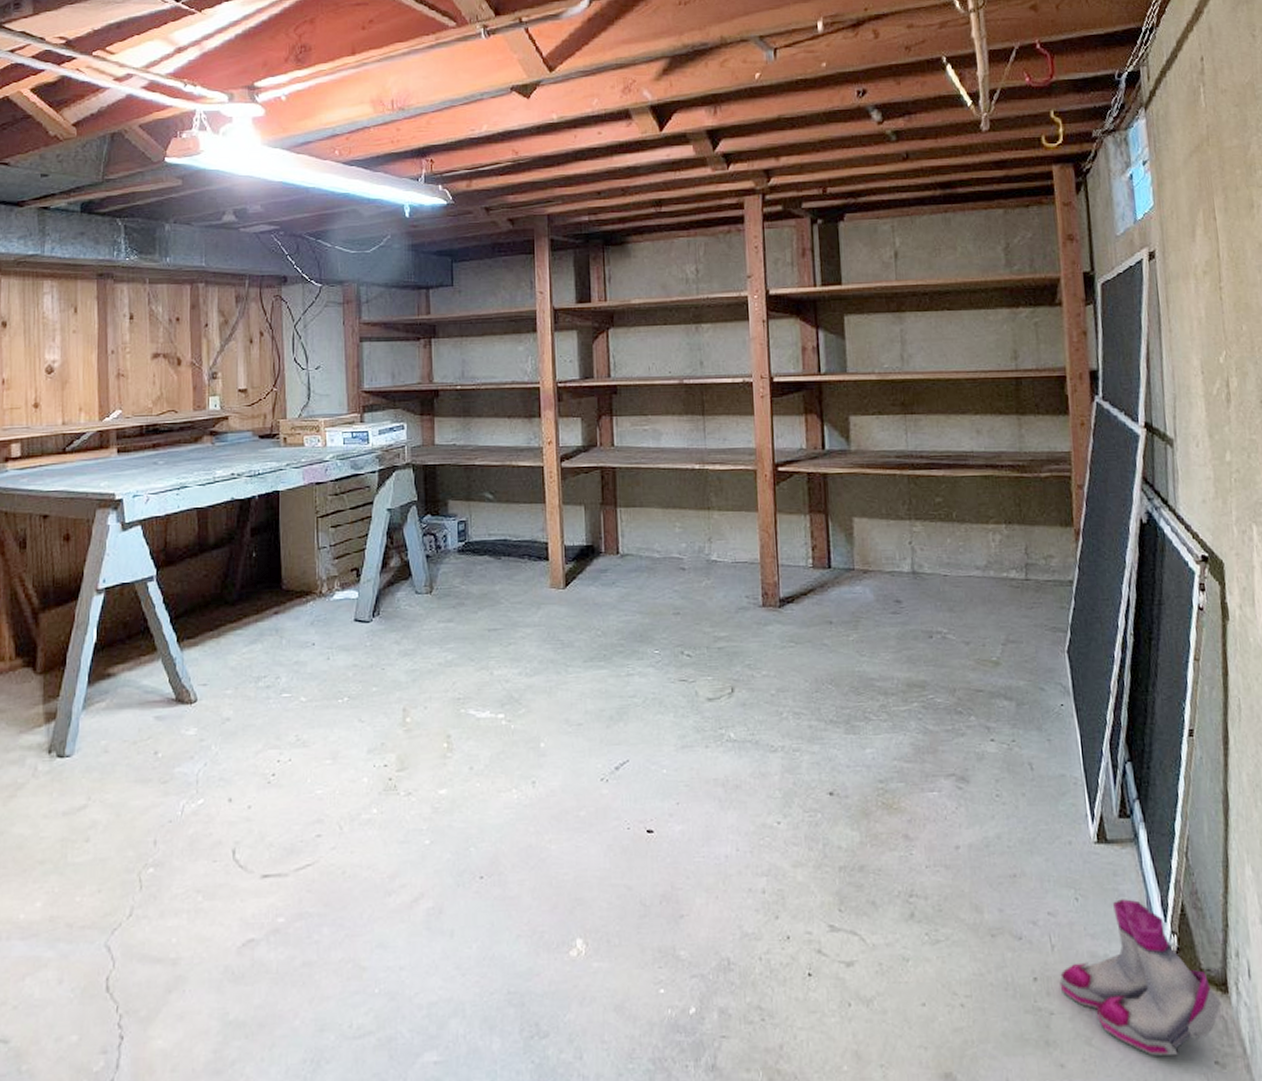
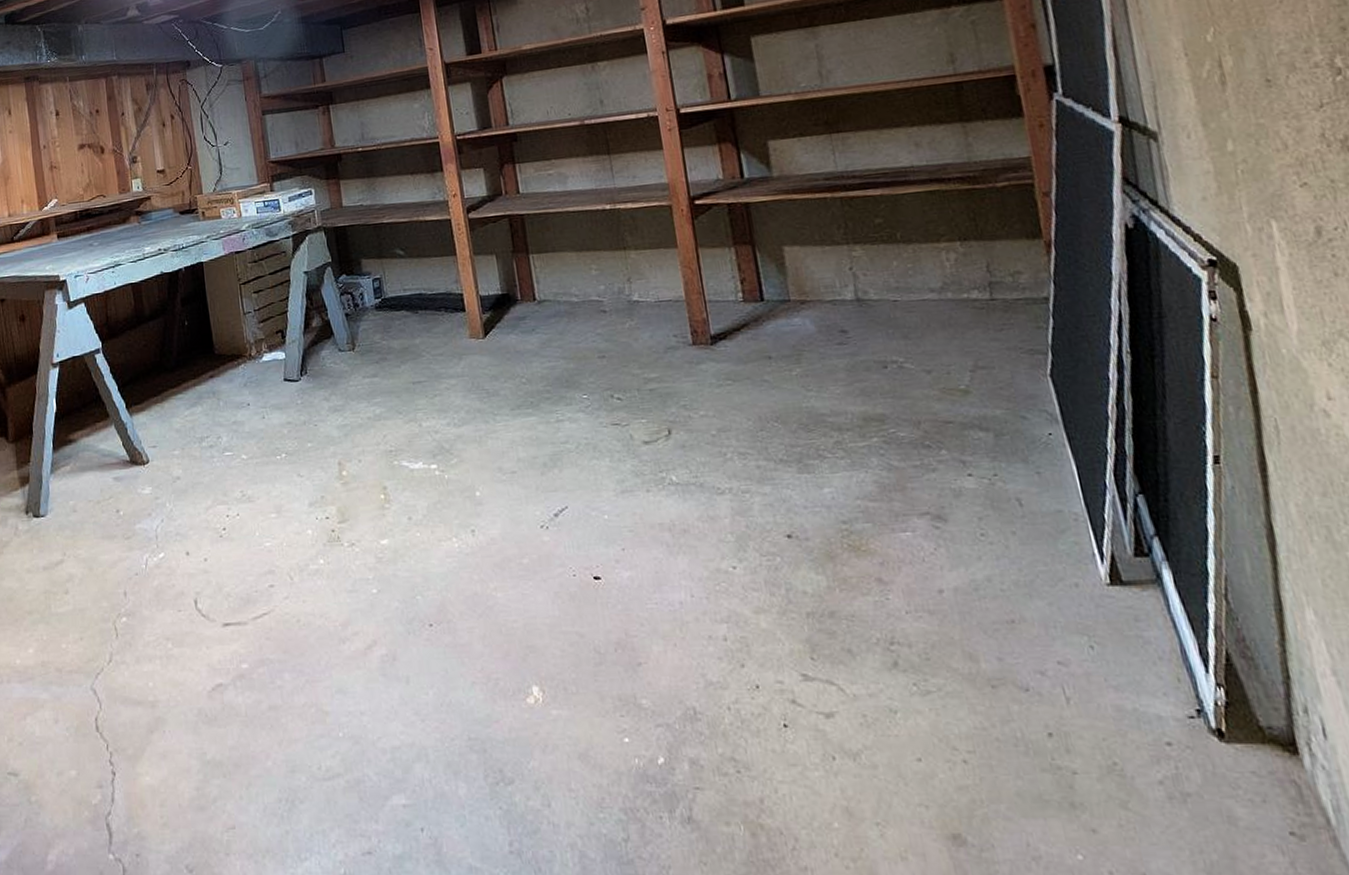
boots: present [1059,899,1221,1056] -> none [1080,647,1291,823]

